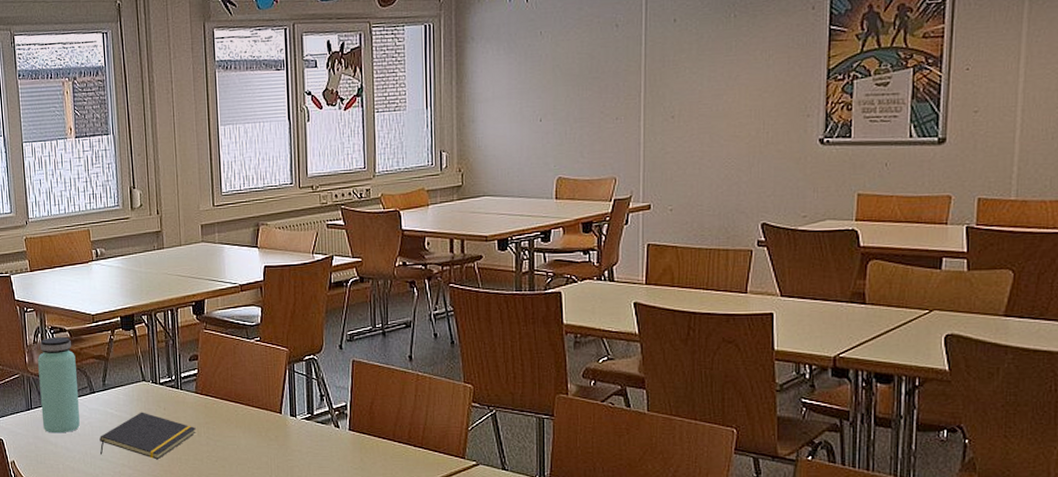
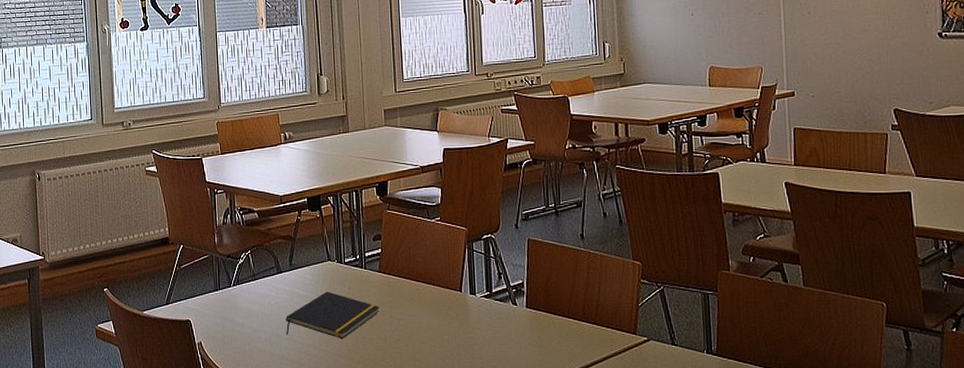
bottle: present [38,337,80,433] -> none [227,218,267,314]

